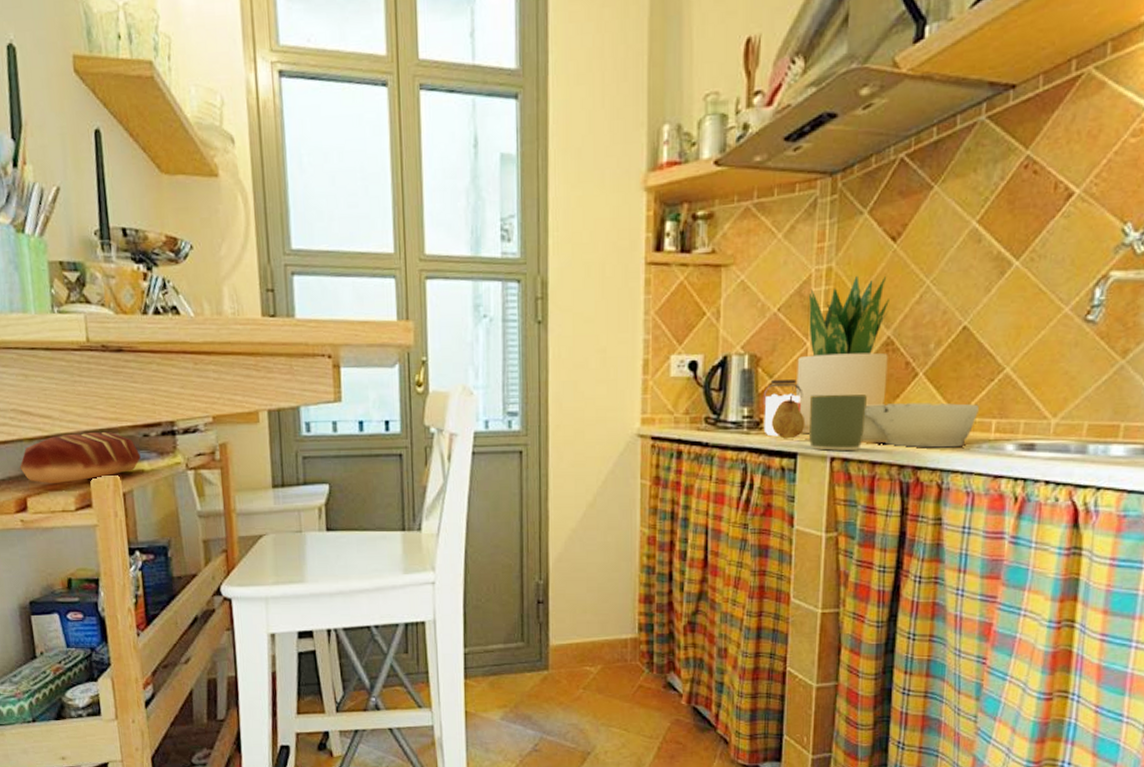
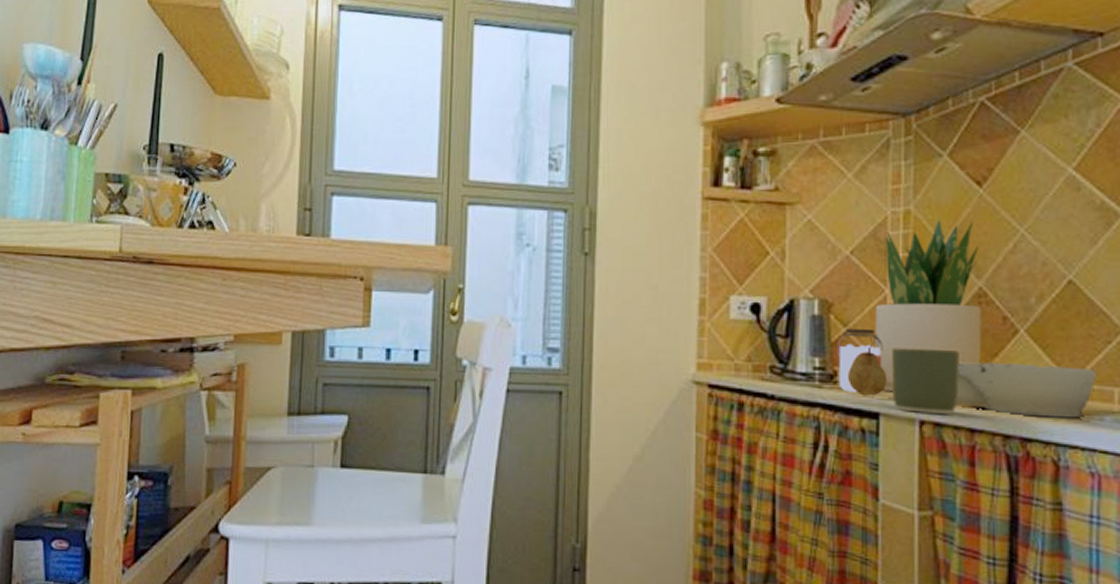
bread loaf: present [20,431,141,483] -> none [31,344,155,396]

